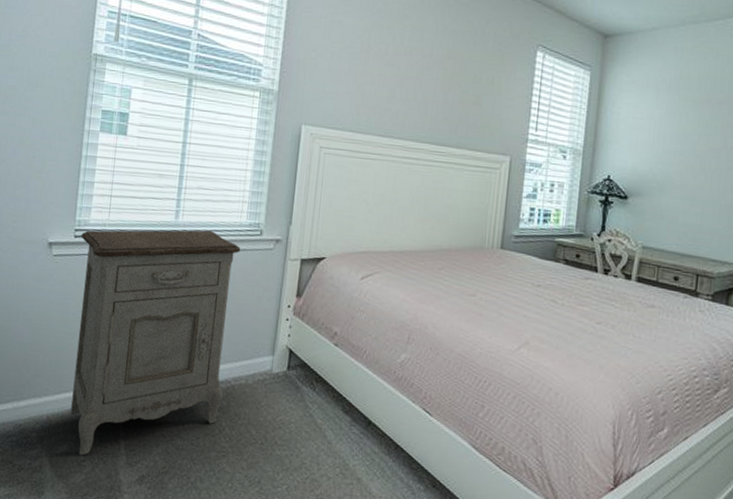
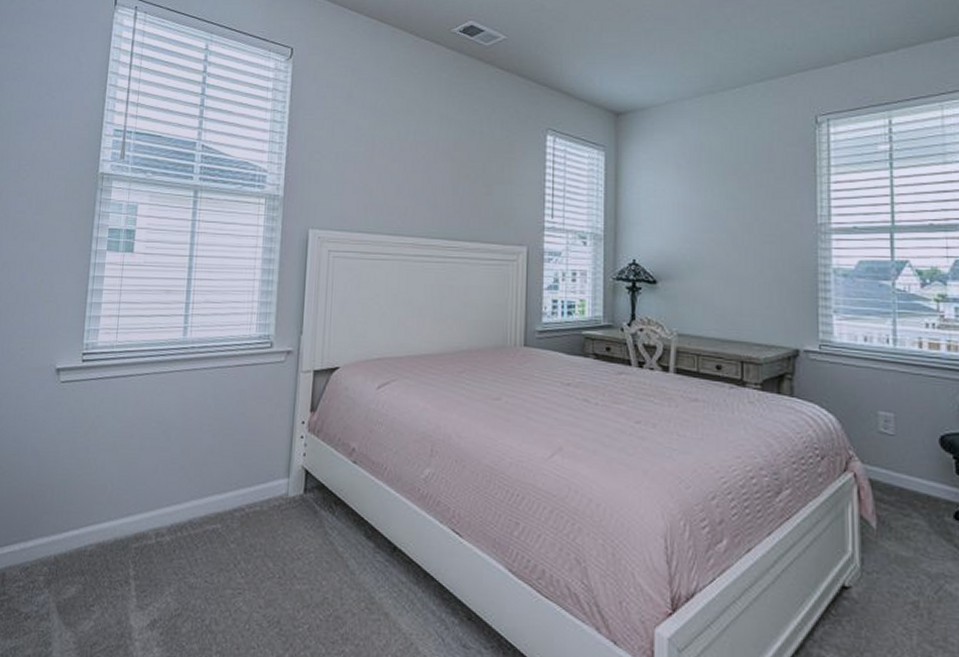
nightstand: present [71,230,241,456] -> none [79,346,251,600]

